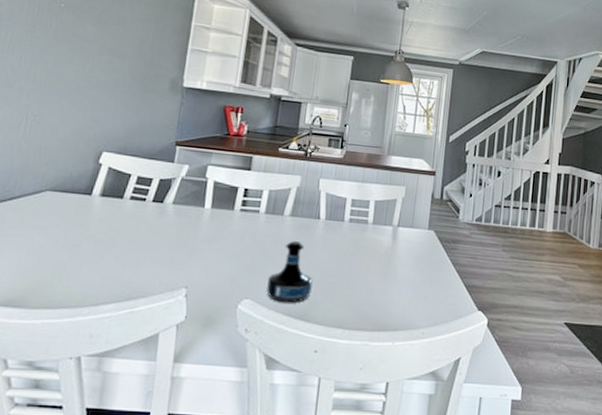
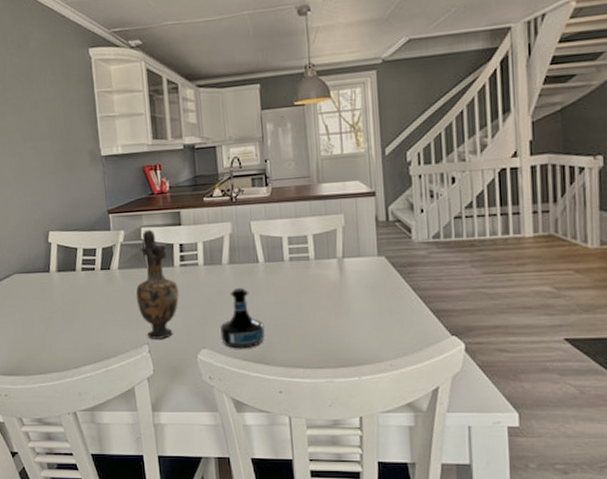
vase: none [184,168,234,284] -> present [136,229,179,339]

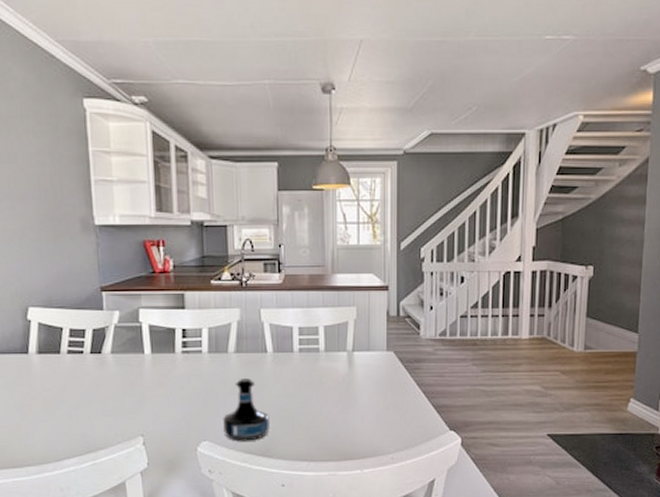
vase: present [136,229,179,339] -> none [130,311,179,430]

